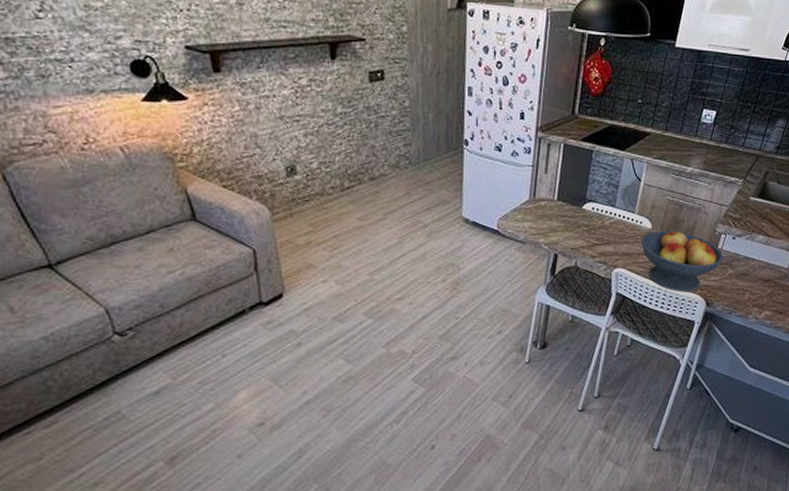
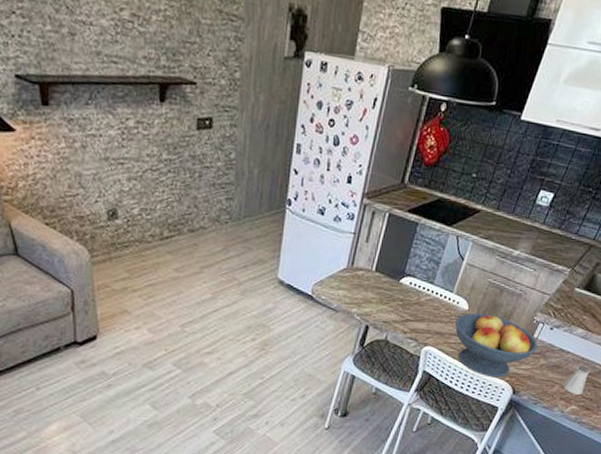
saltshaker: none [753,270,777,300] -> present [563,365,590,395]

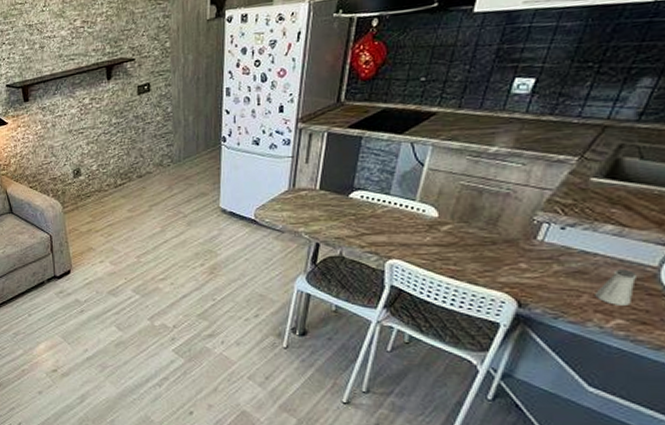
fruit bowl: present [454,312,538,378] -> none [423,218,546,289]

